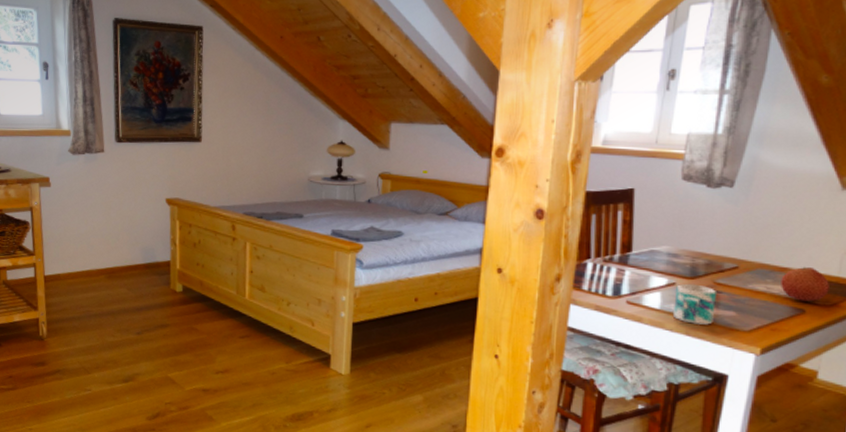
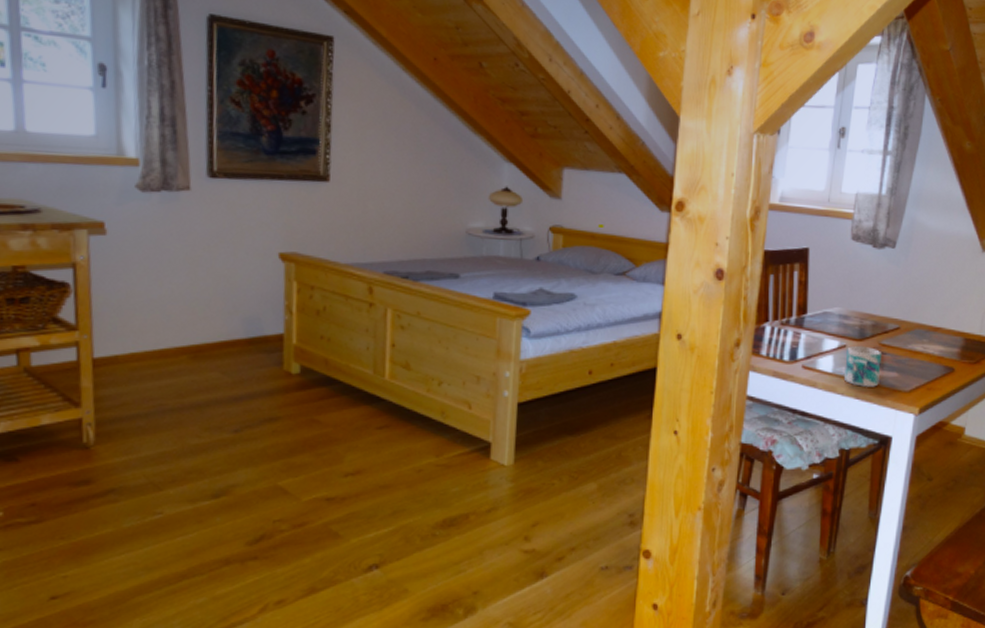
fruit: present [781,267,829,302] -> none [935,326,973,360]

